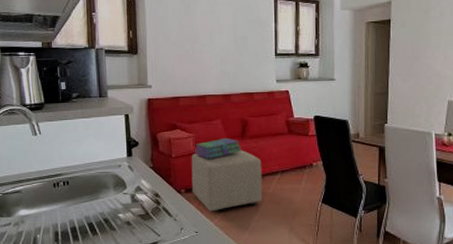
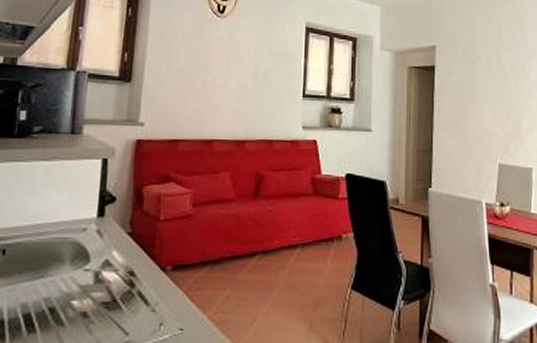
ottoman: present [191,150,263,213] -> none [181,214,278,301]
stack of books: present [194,138,242,159] -> none [190,196,253,224]

